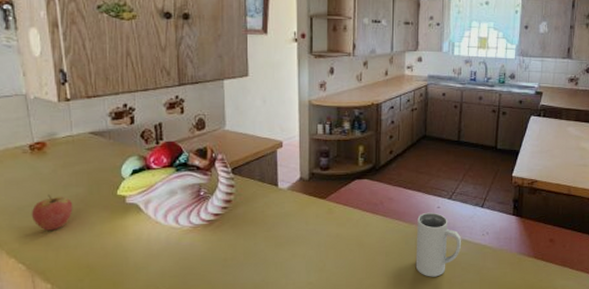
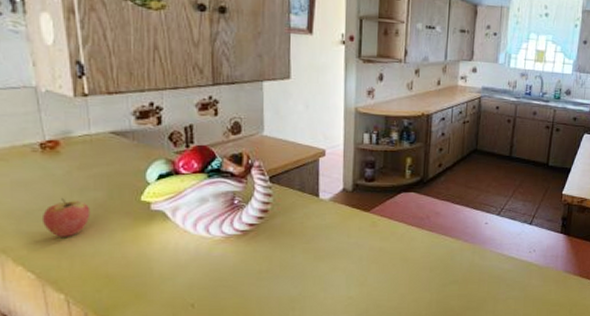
mug: present [415,212,462,277] -> none [460,228,508,294]

